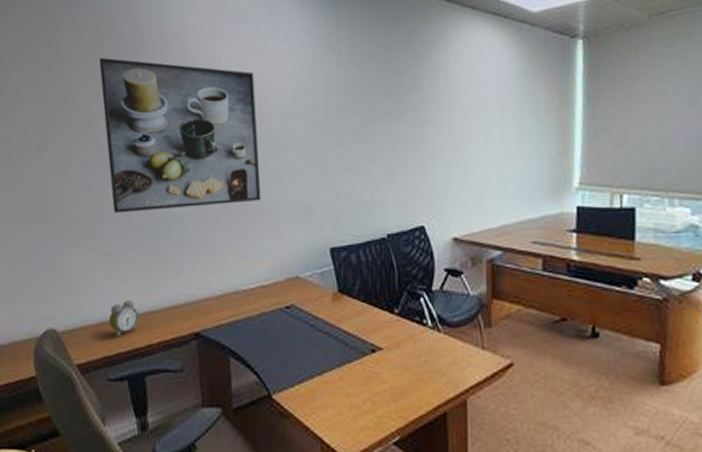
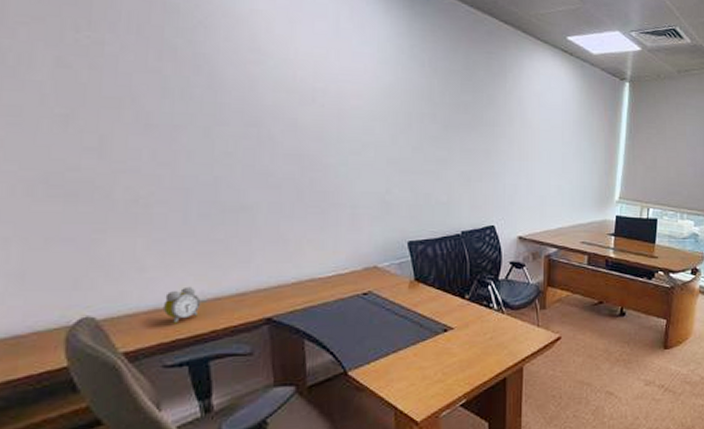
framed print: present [99,57,261,213] -> none [146,29,340,199]

